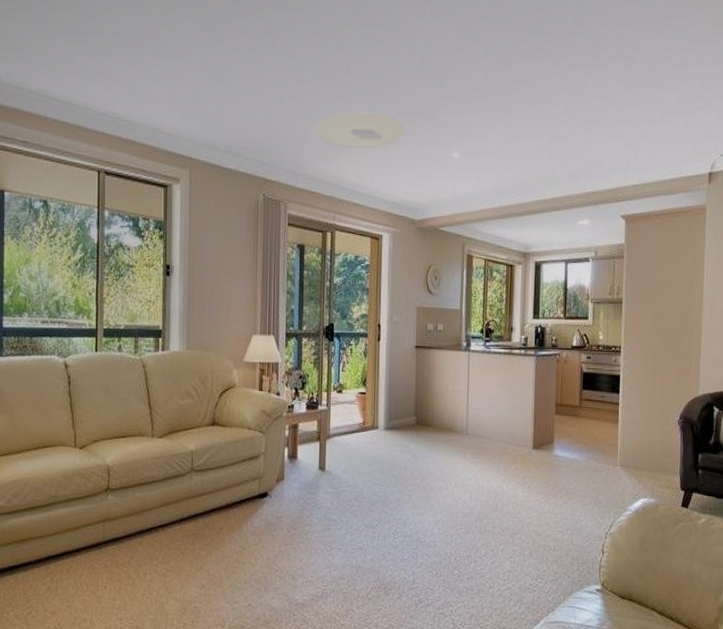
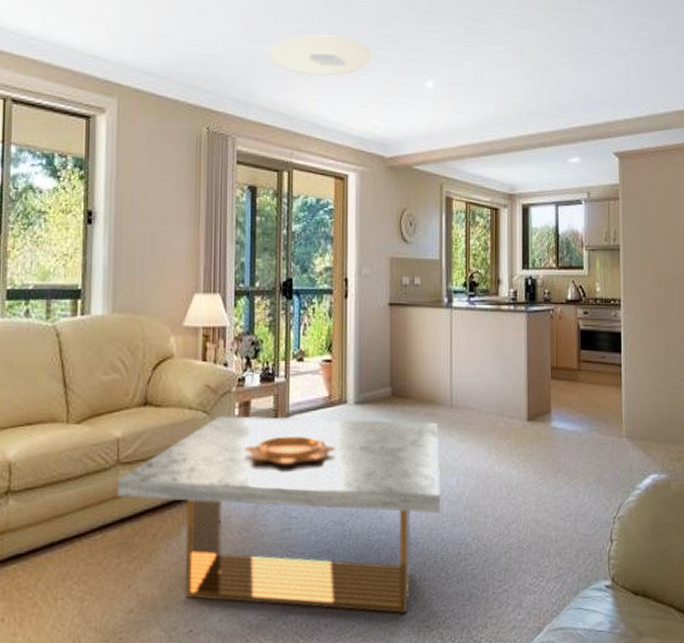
coffee table: none [192,435,456,602] -> present [118,415,441,614]
decorative bowl: none [293,454,369,477] -> present [244,435,336,465]

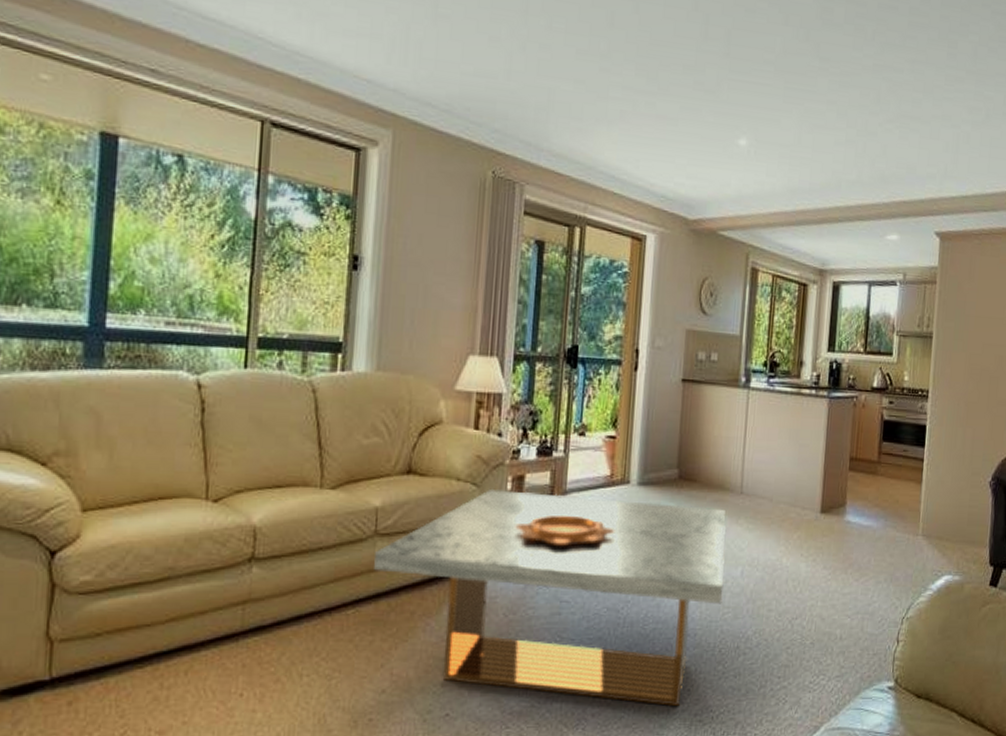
ceiling light: present [270,34,372,76] -> none [567,75,681,124]

